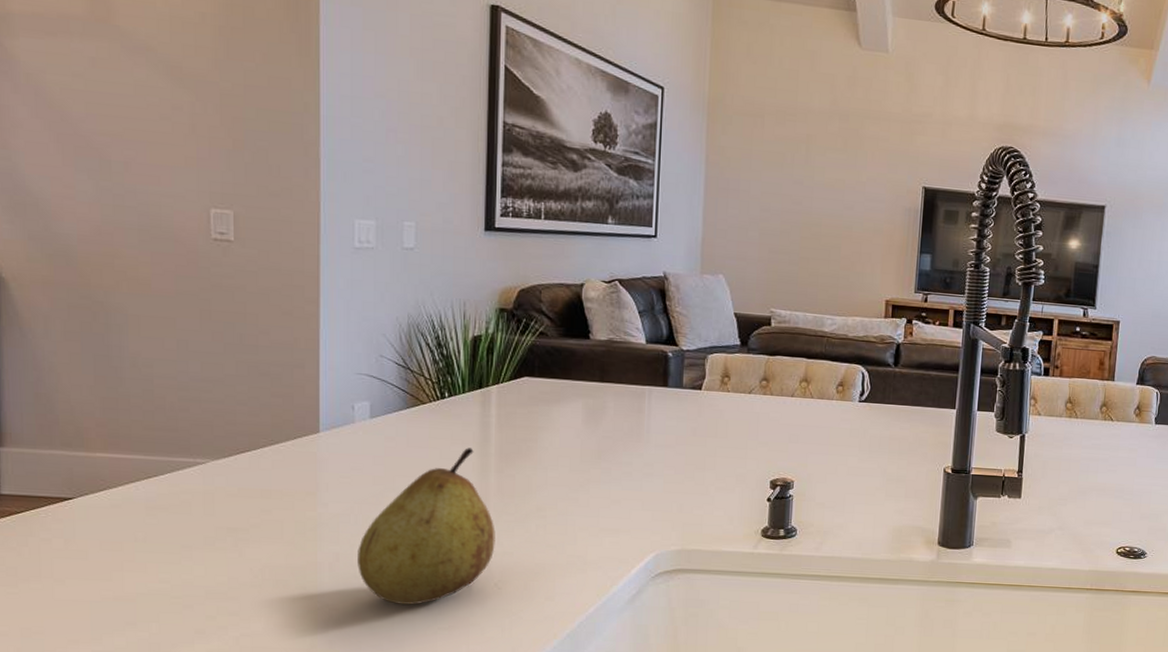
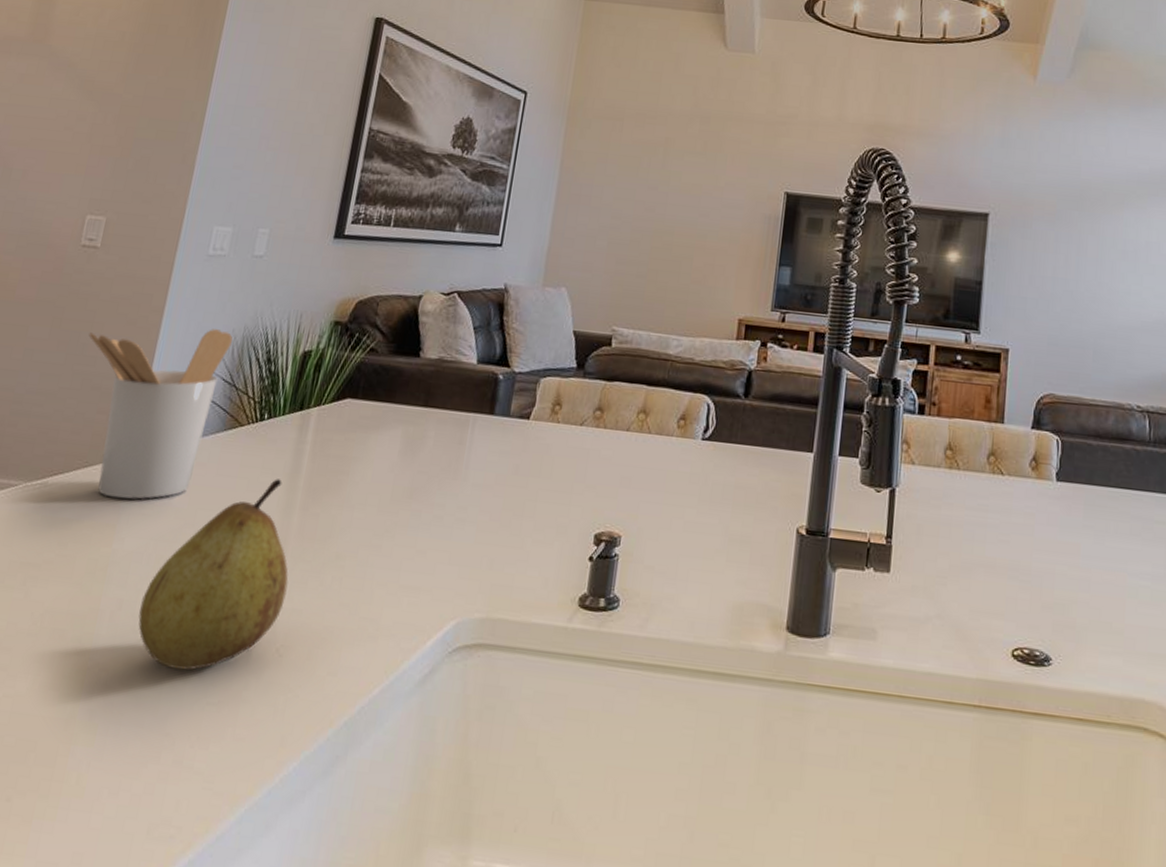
utensil holder: none [244,317,398,471] -> present [88,329,233,499]

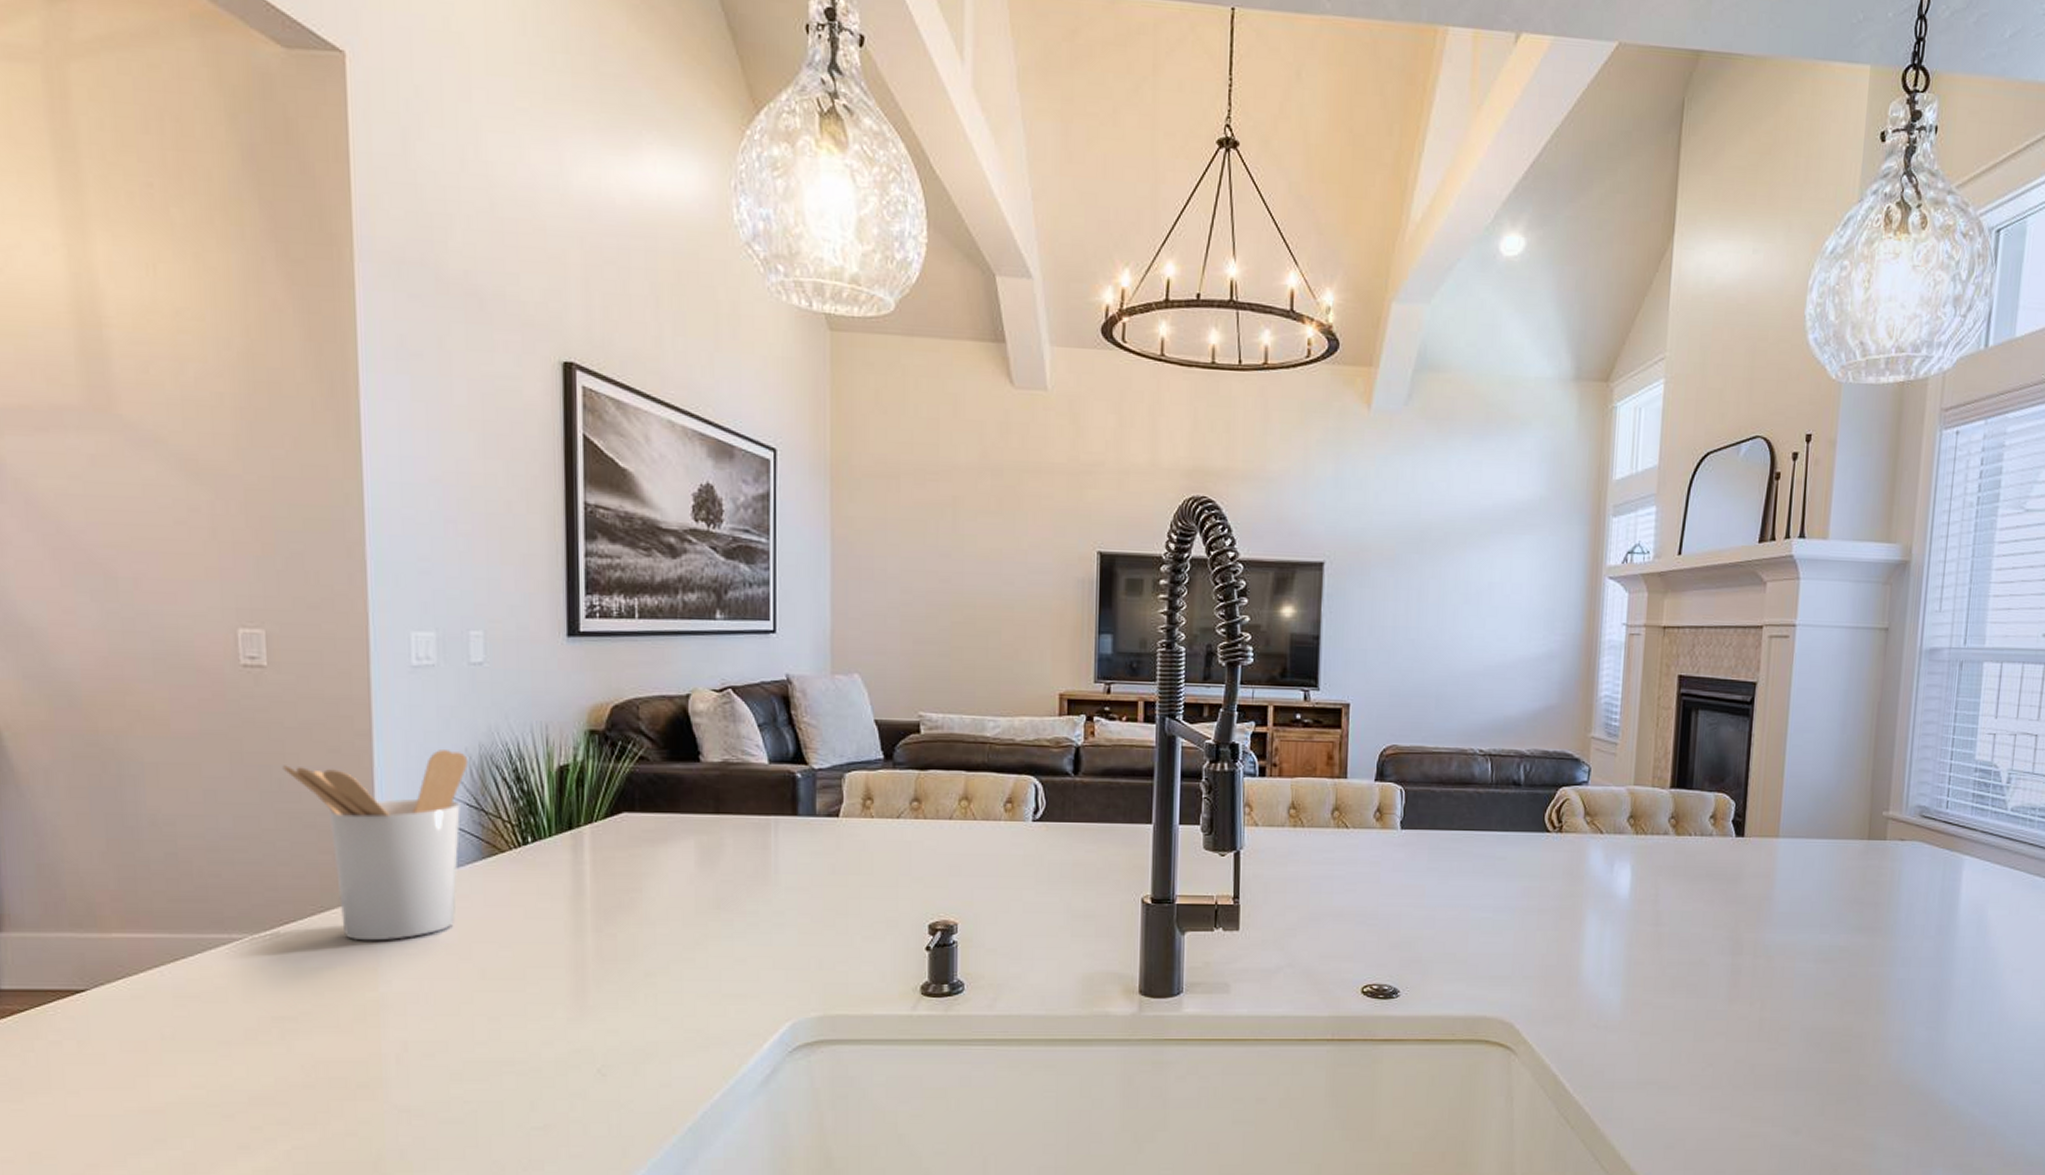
fruit: present [138,479,289,671] -> none [430,903,596,1102]

